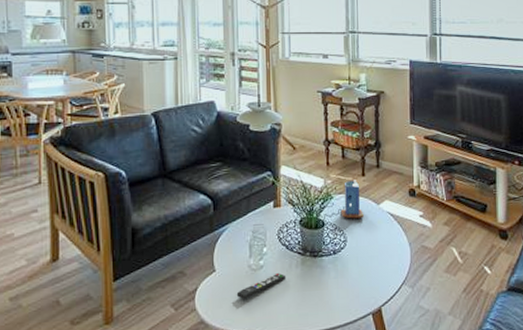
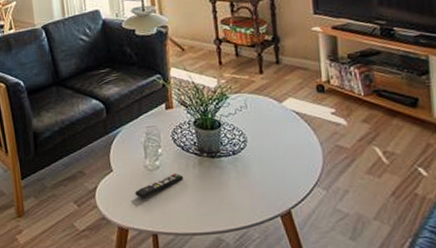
candle: present [340,180,365,219] -> none [237,78,266,118]

